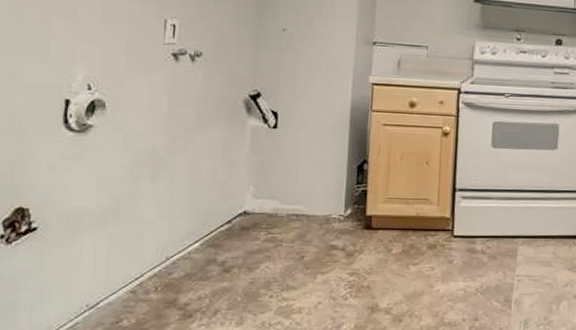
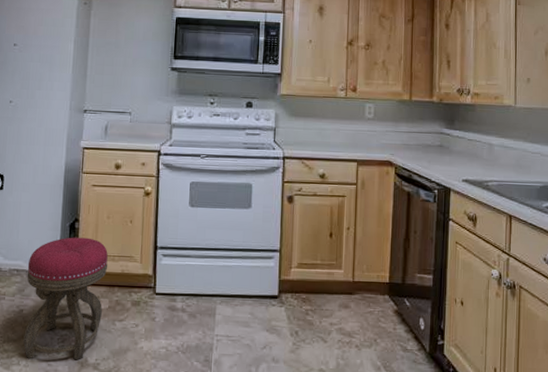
stool: none [305,179,402,307] -> present [23,237,108,360]

